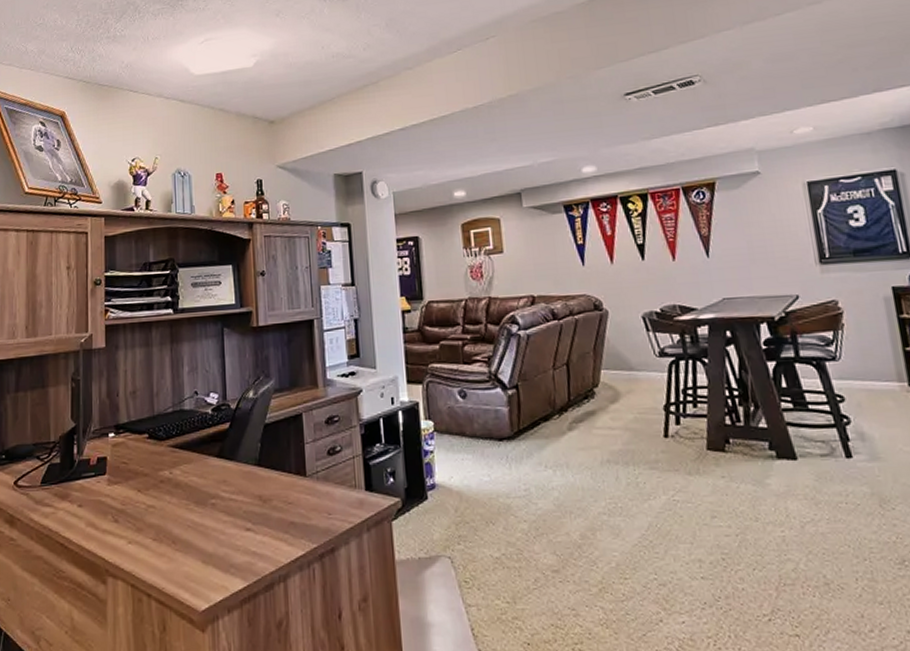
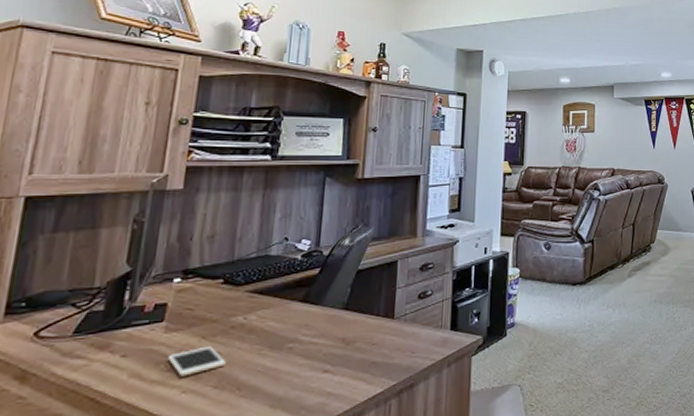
cell phone: none [114,499,160,528] -> present [168,346,226,377]

